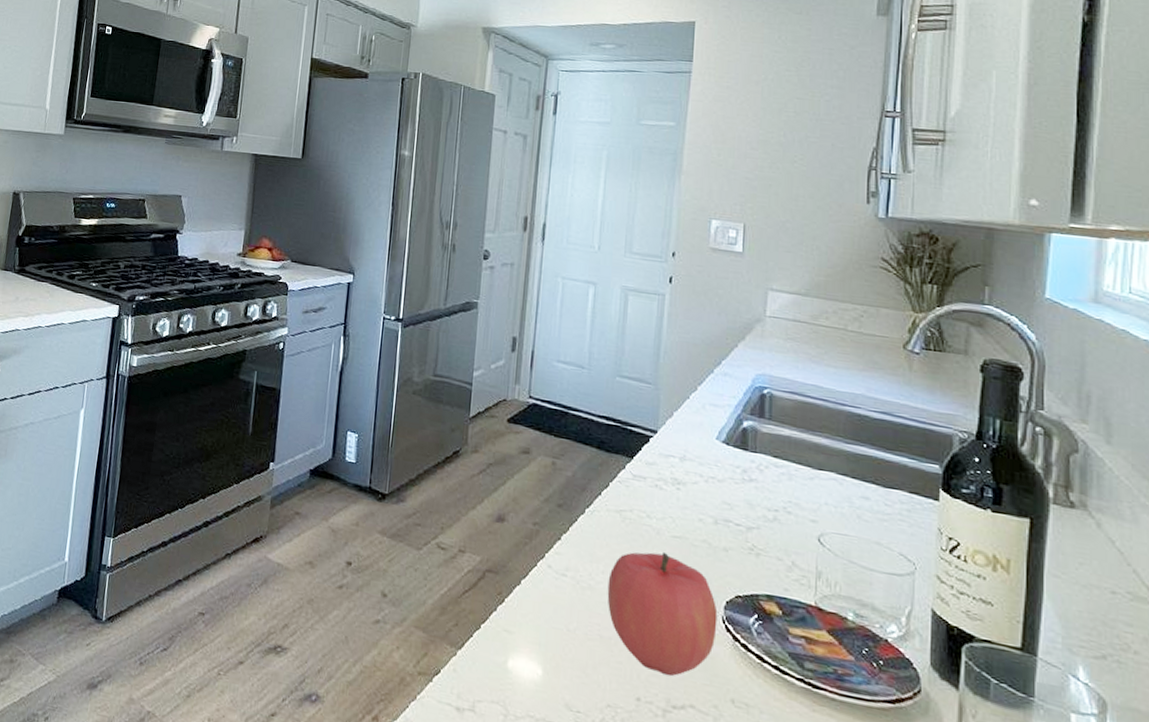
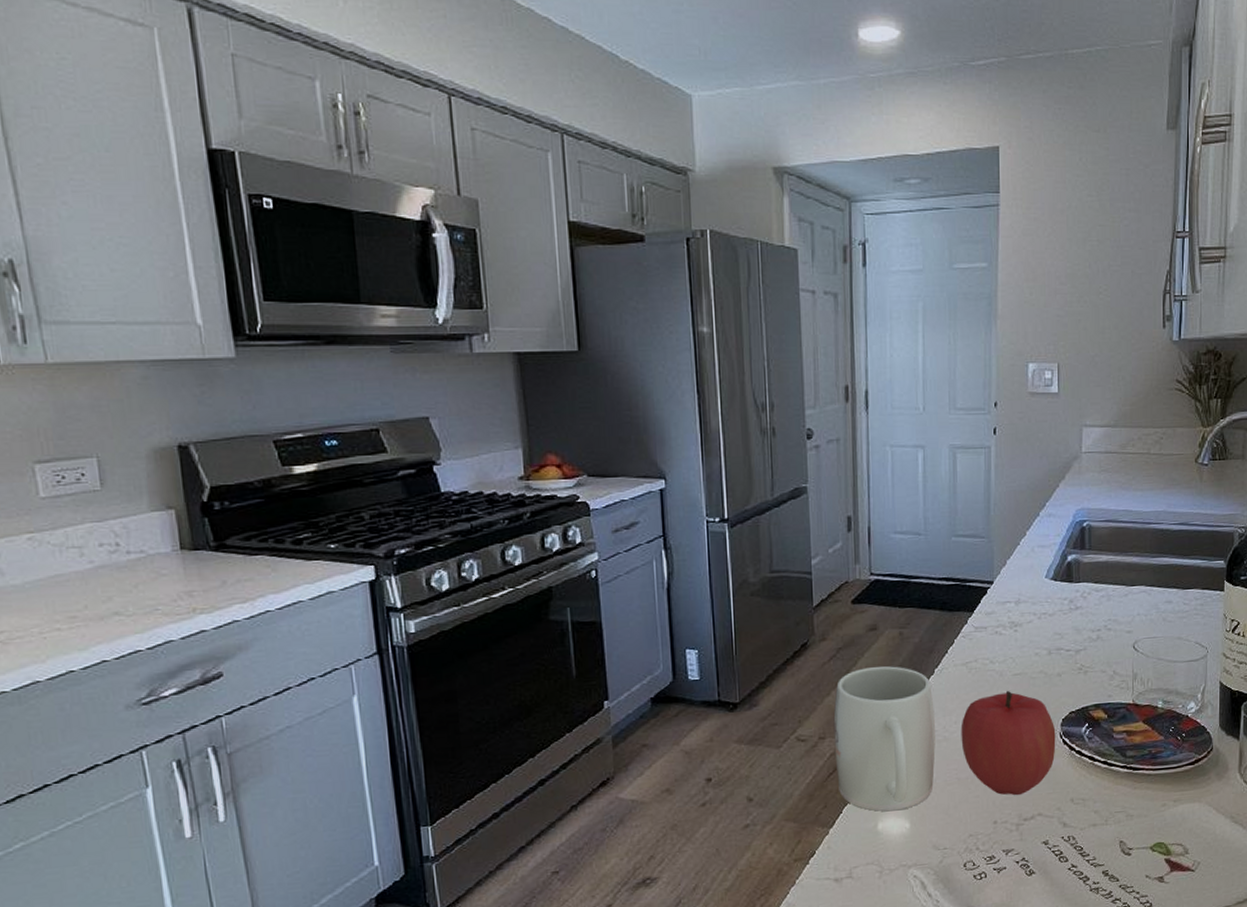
mug: none [471,489,582,653] -> present [833,665,936,812]

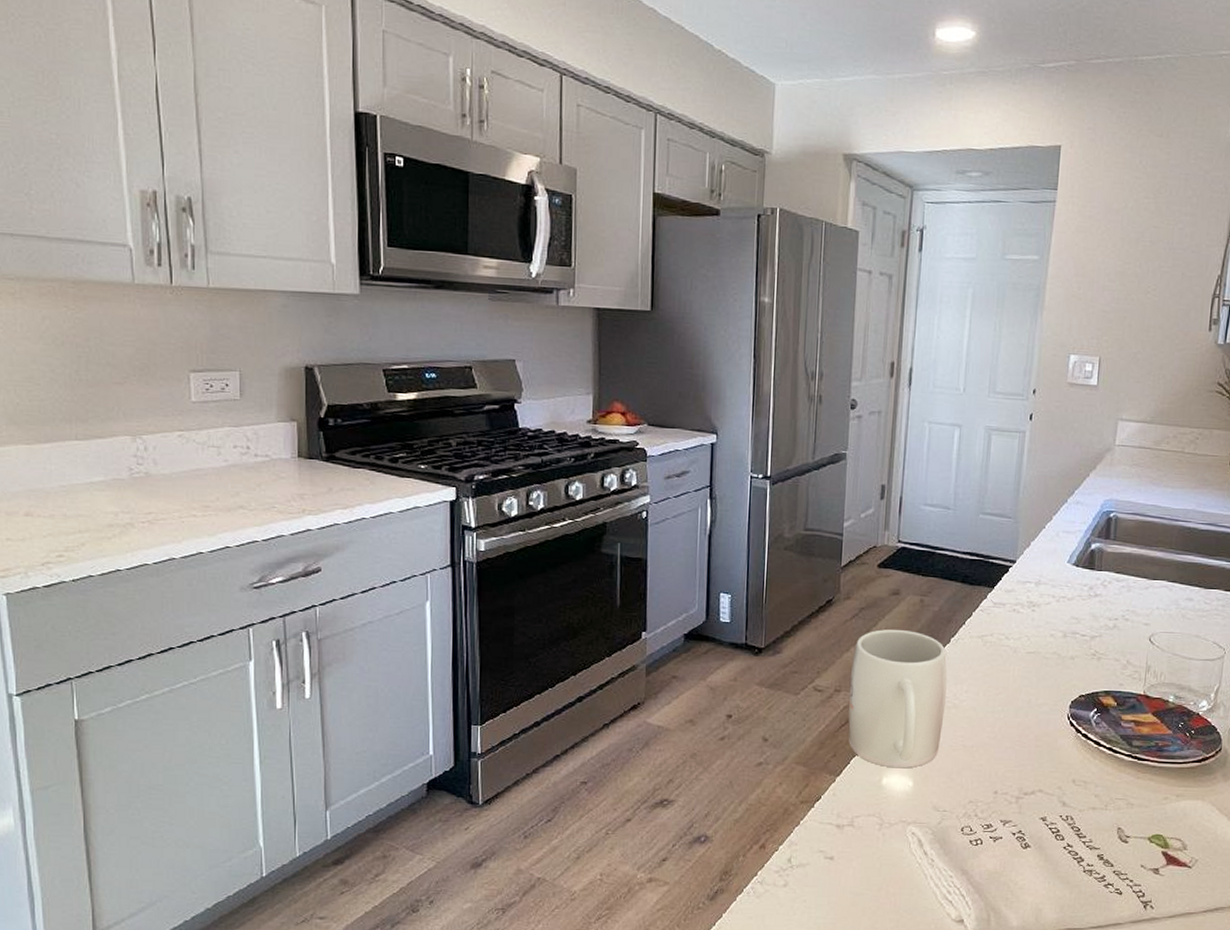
fruit: present [961,690,1056,796] -> none [970,666,1064,770]

